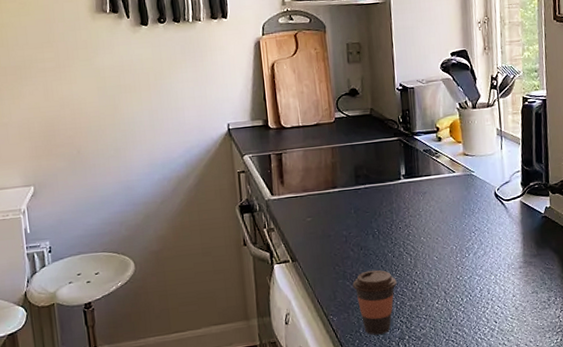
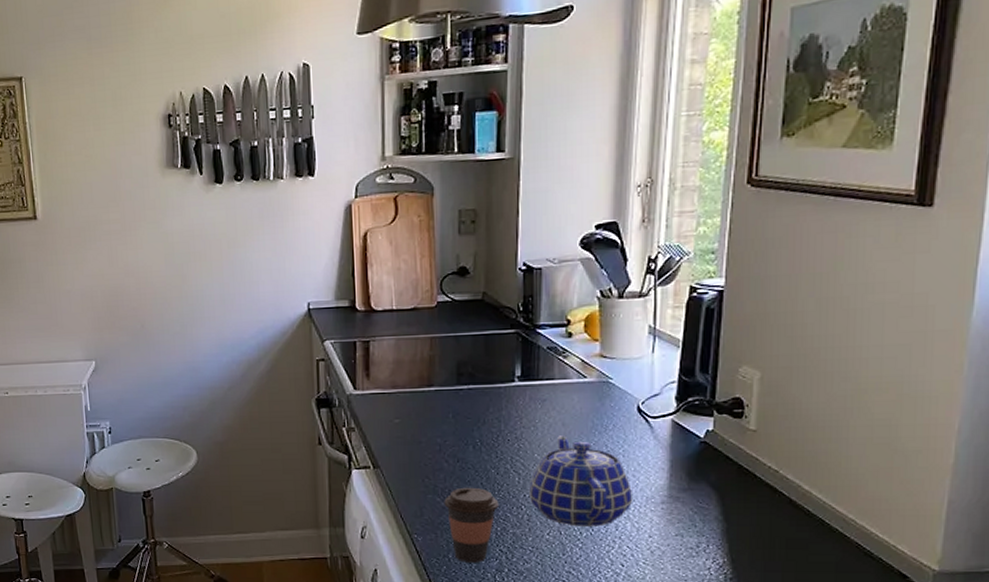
teapot: none [419,220,498,294] -> present [530,435,632,527]

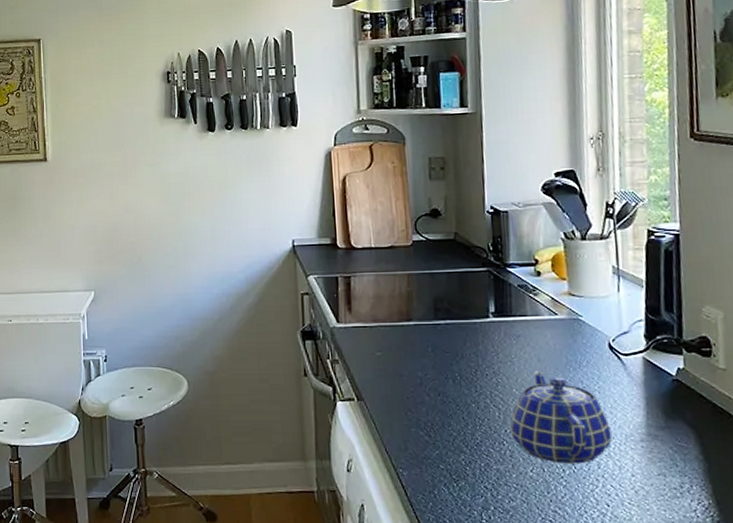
coffee cup: present [444,487,499,563] -> none [427,421,481,500]

